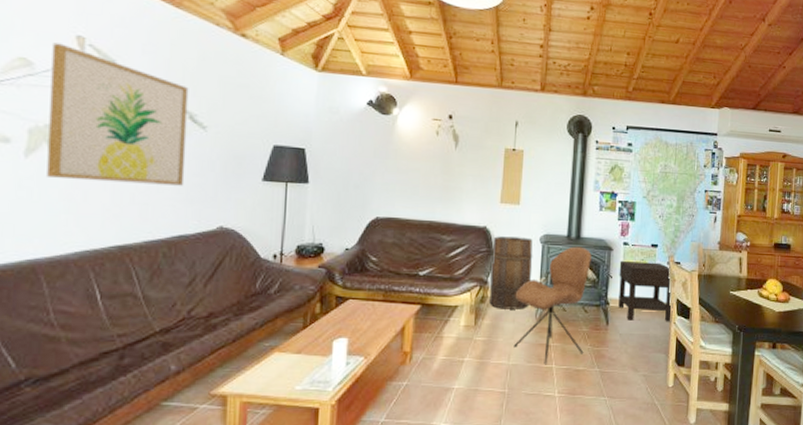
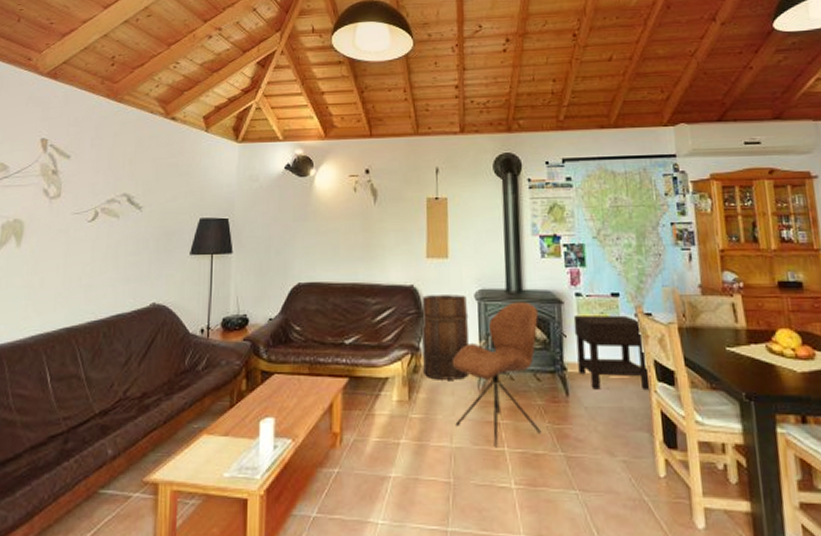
wall art: present [47,42,189,186] -> none [13,147,128,268]

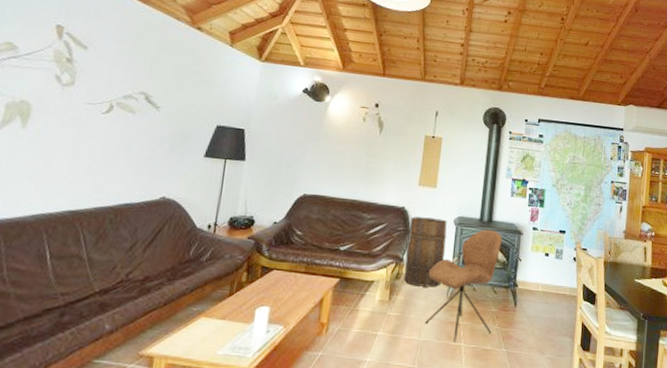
nightstand: present [573,314,652,391] -> none [526,244,580,307]

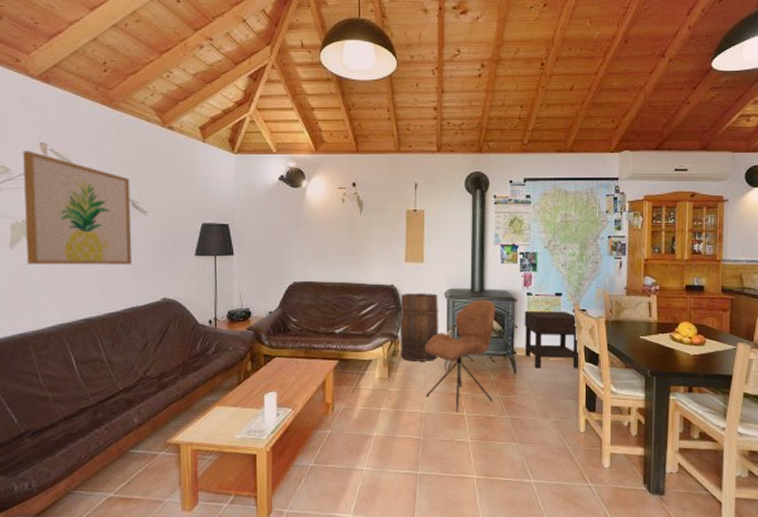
wall art: none [16,30,148,159] -> present [23,151,133,265]
nightstand: none [526,244,580,307] -> present [524,310,581,369]

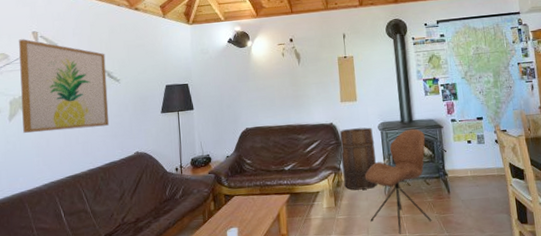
nightstand: present [524,310,581,369] -> none [450,133,509,187]

